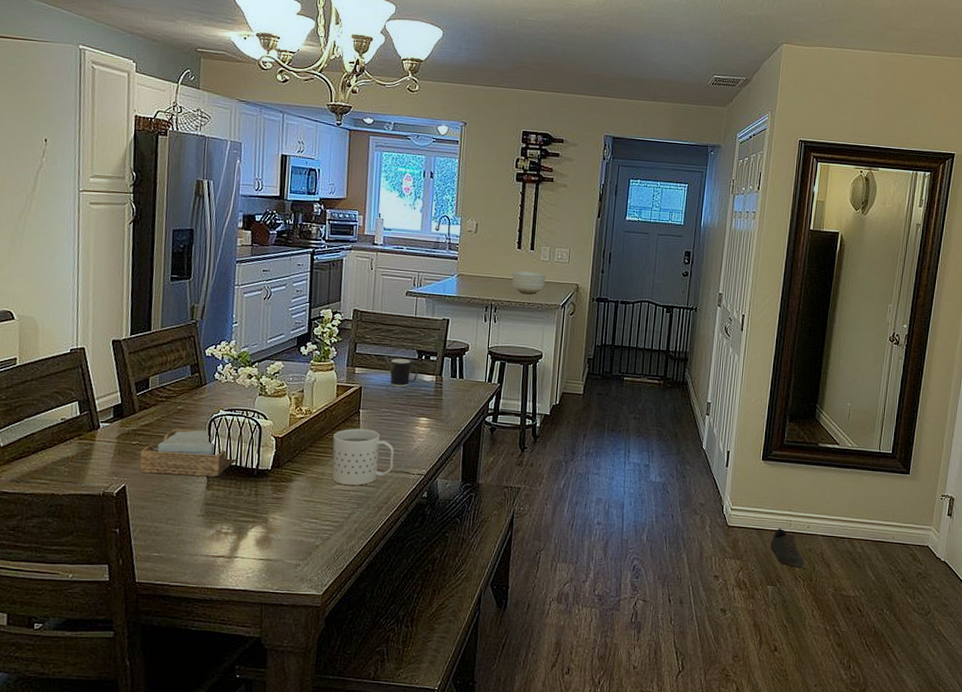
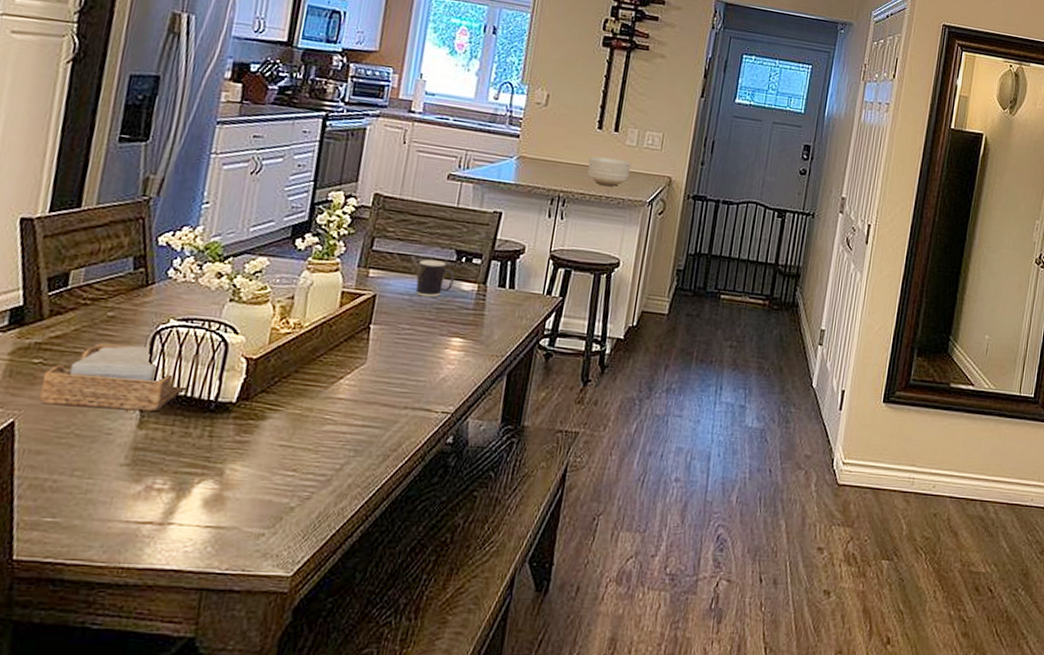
mug: present [331,428,395,486] -> none [321,349,414,426]
shoe: present [771,528,805,569] -> none [888,487,929,538]

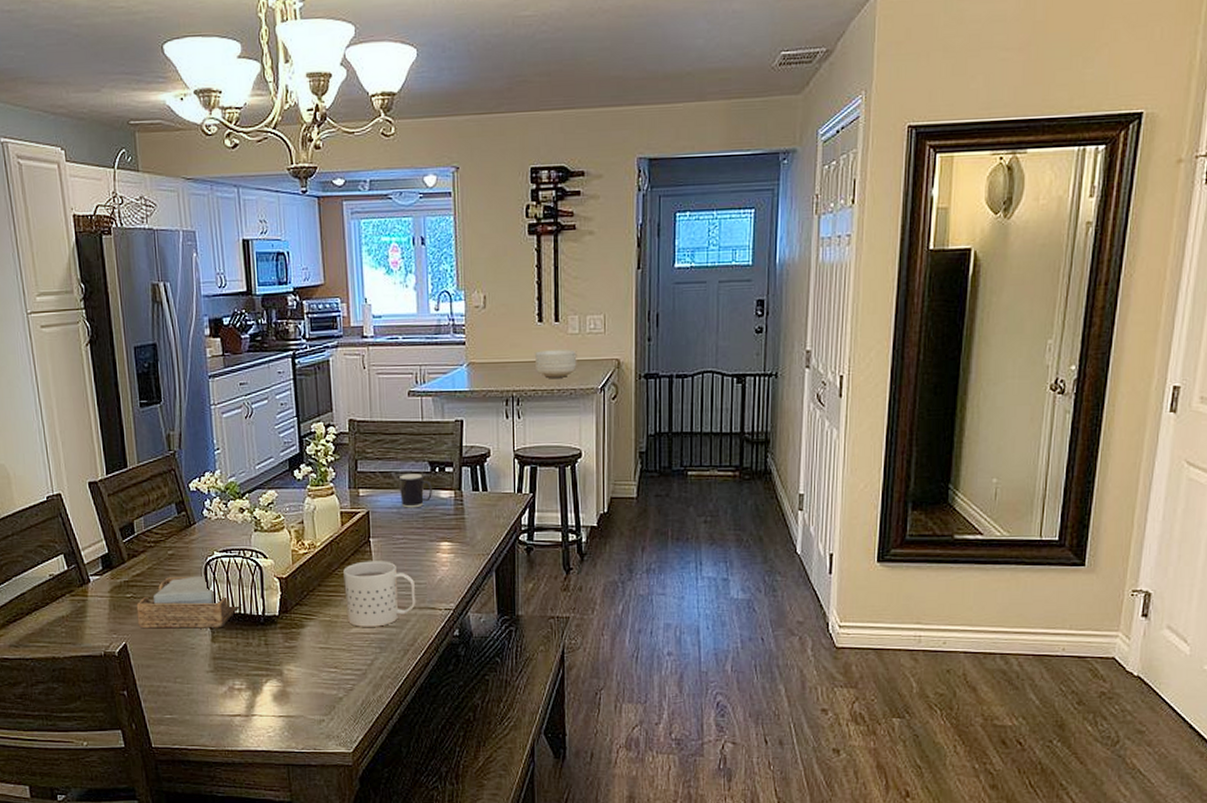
mug: none [321,349,414,426] -> present [343,561,417,627]

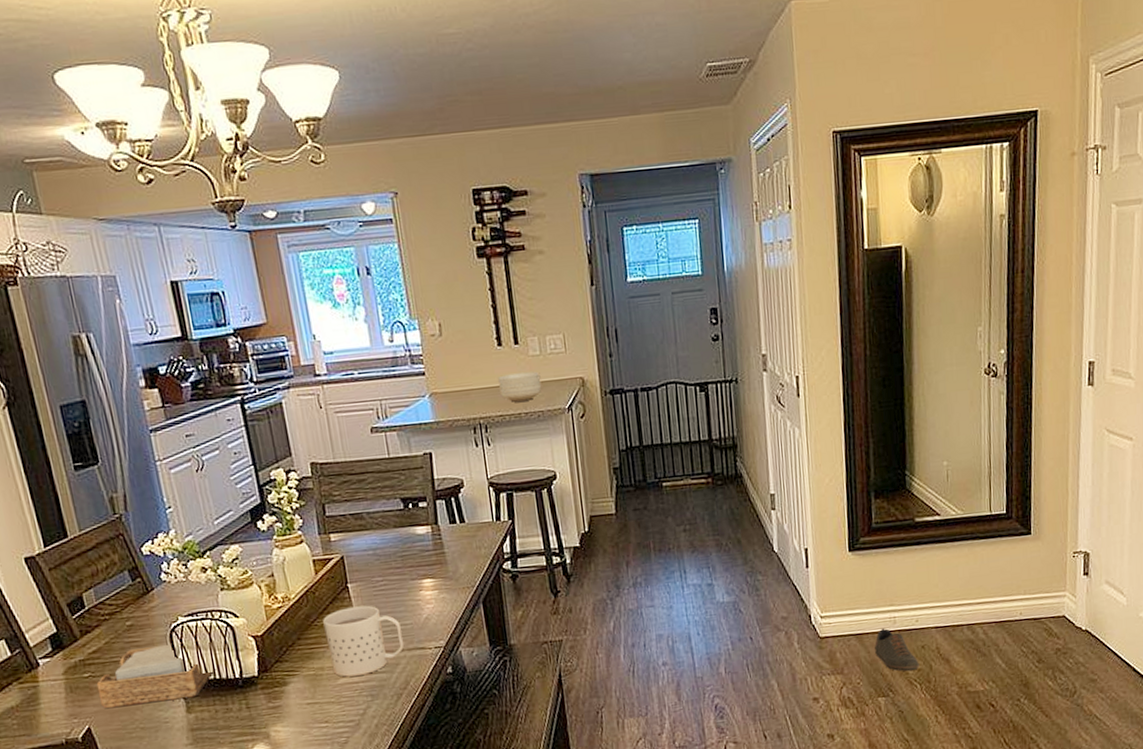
mug: present [398,473,432,508] -> none [370,511,408,549]
shoe: none [894,646,942,695] -> present [874,628,920,672]

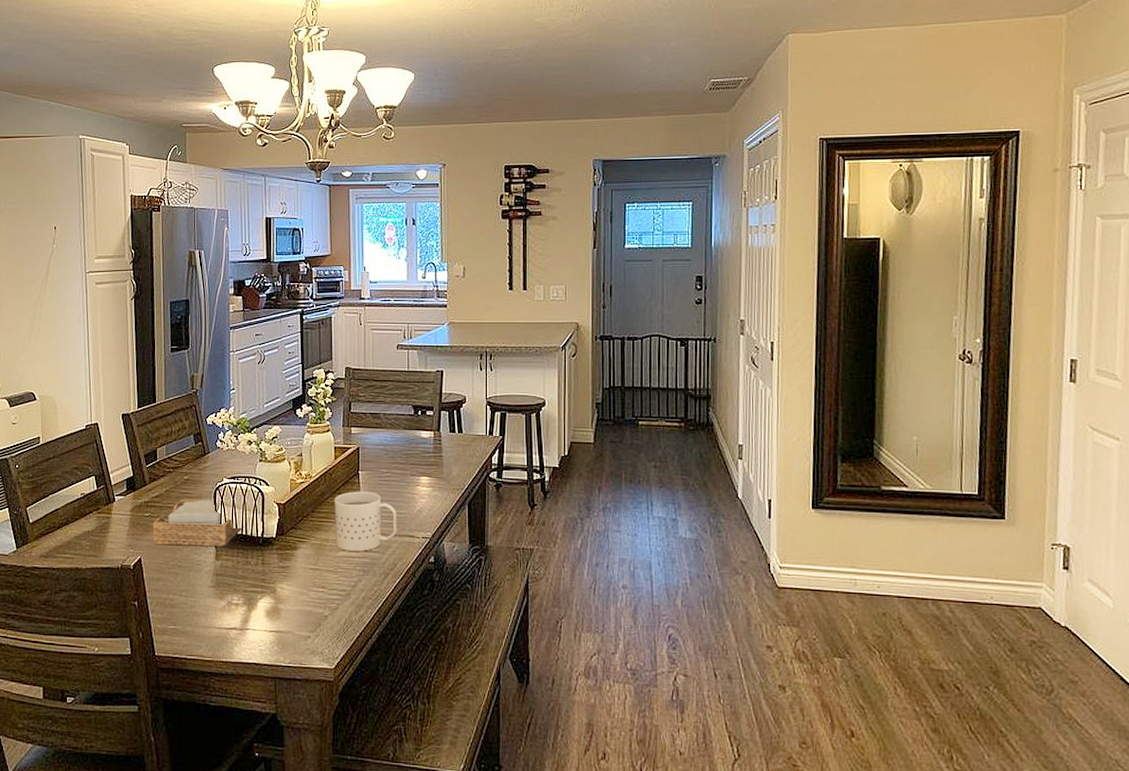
bowl: present [497,371,542,402] -> none [505,314,542,337]
shoe: present [874,628,920,672] -> none [833,588,879,637]

